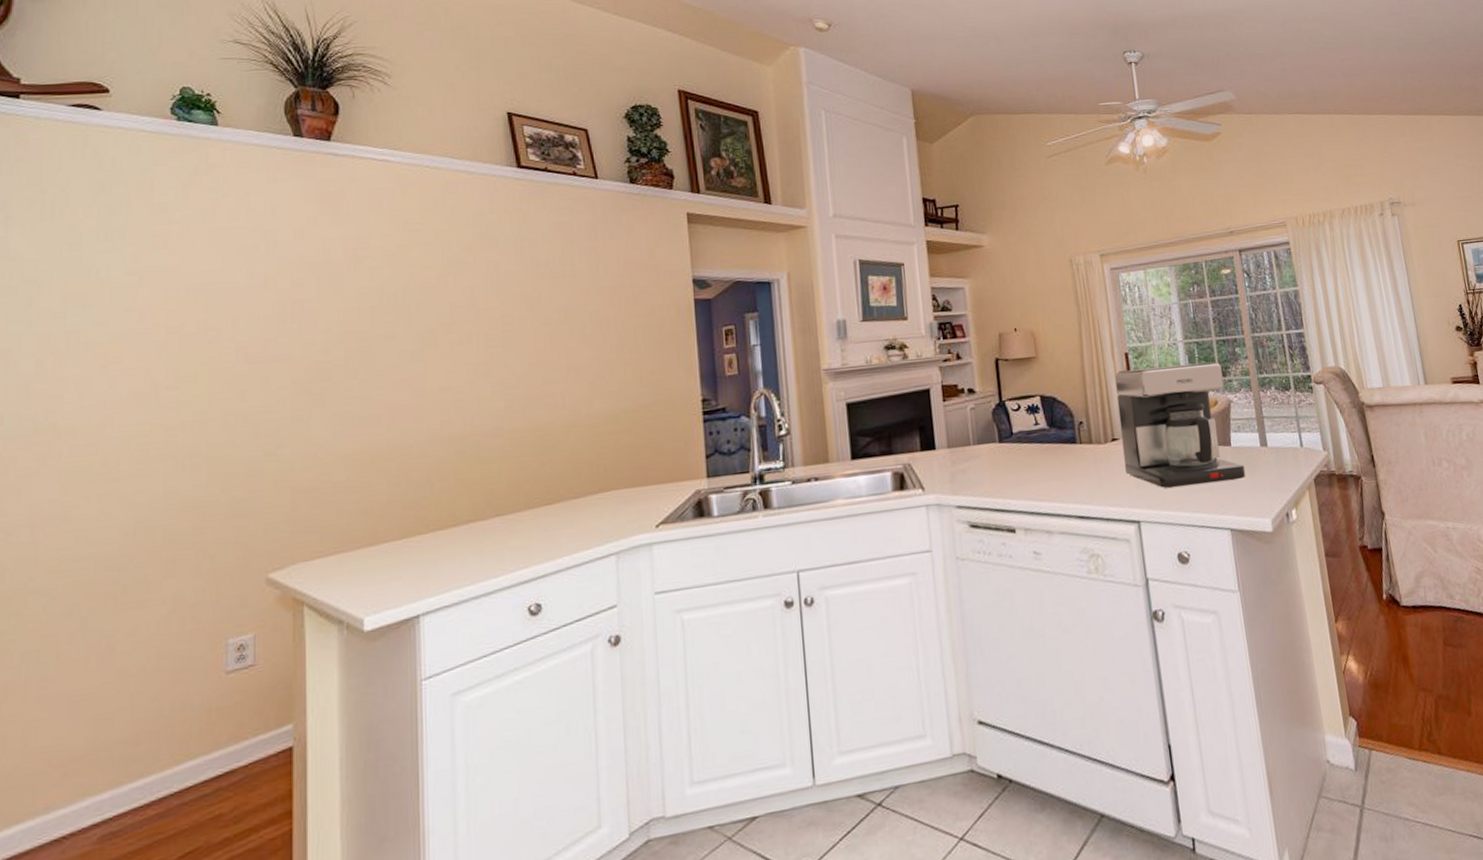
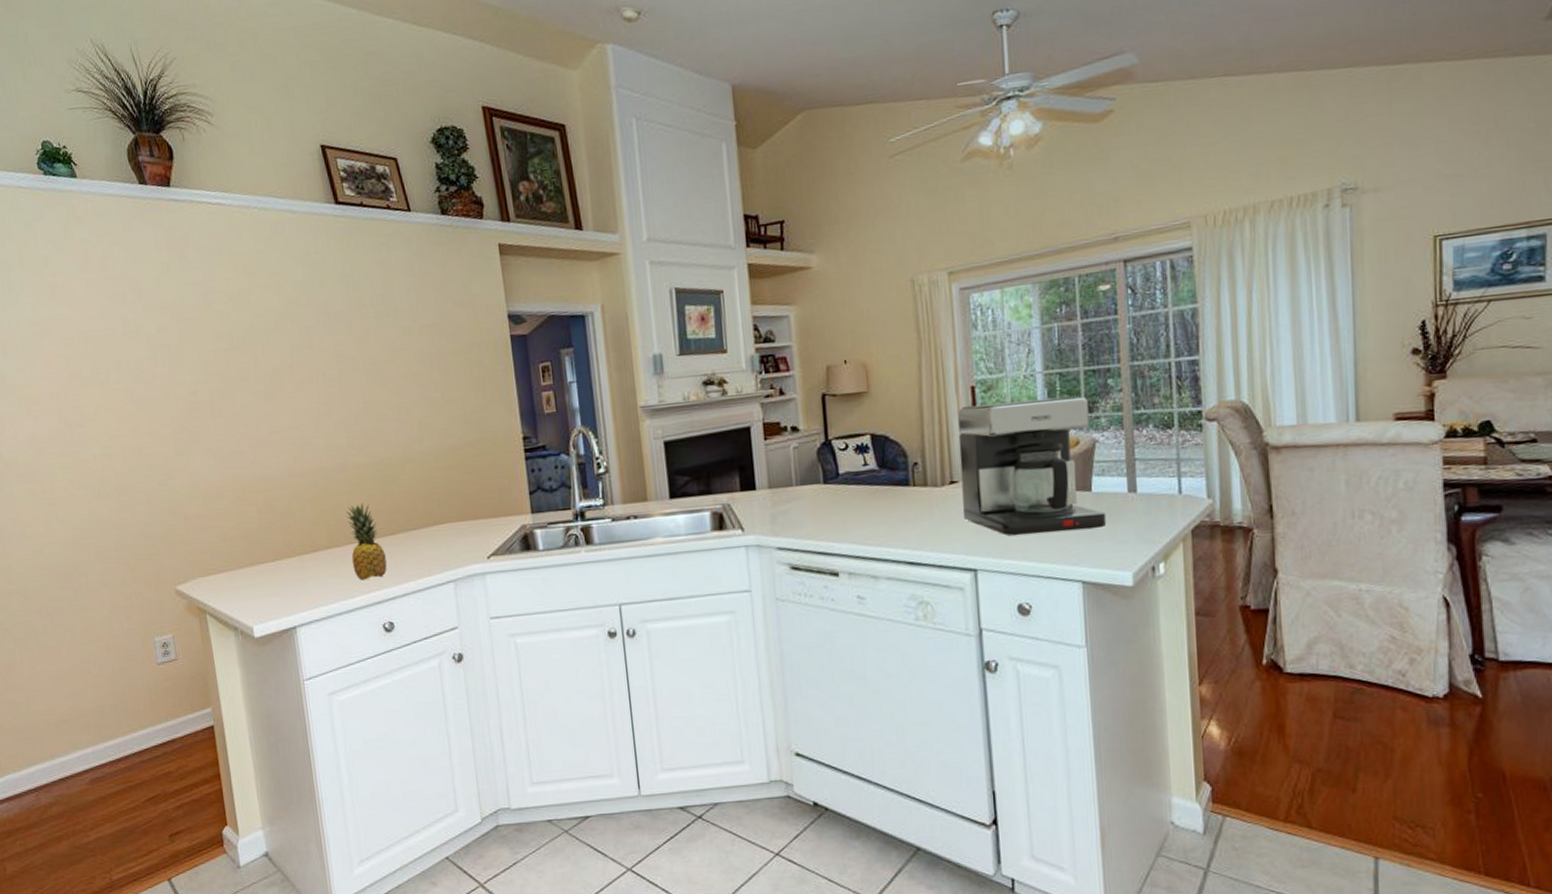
fruit: none [496,470,539,558] -> present [345,503,387,581]

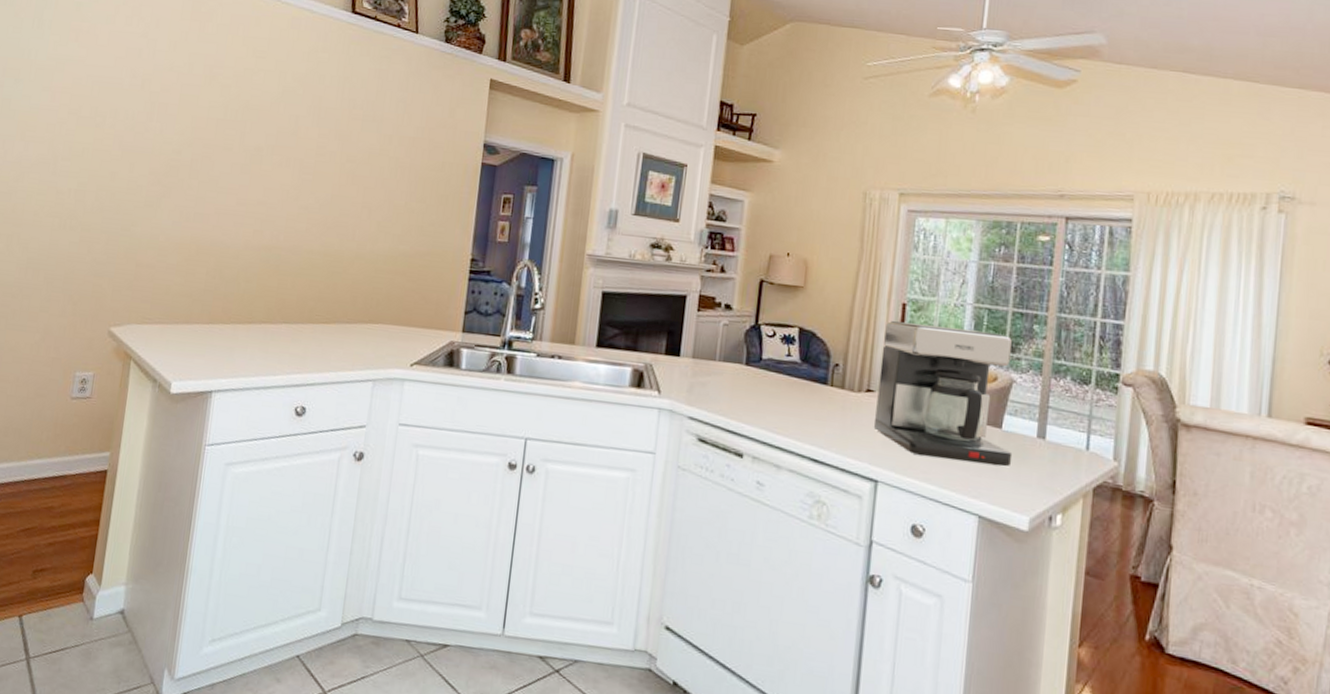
fruit: present [345,503,387,581] -> none [281,287,315,362]

